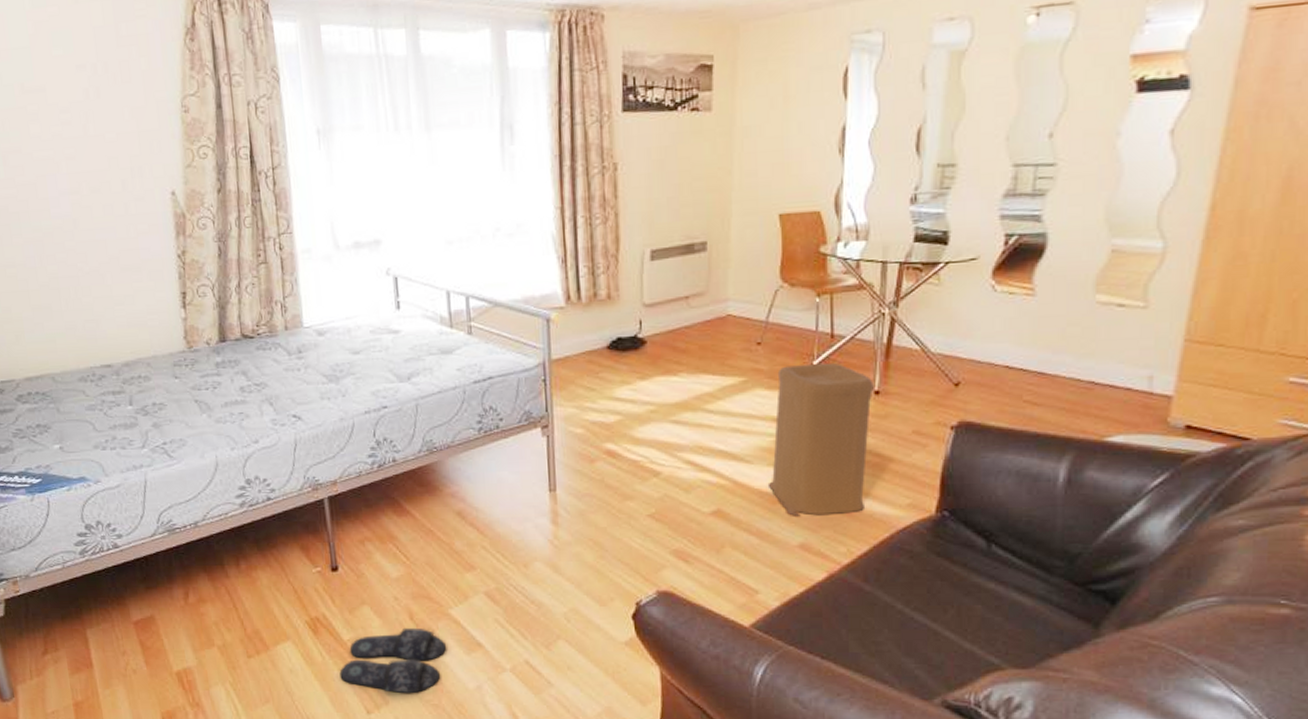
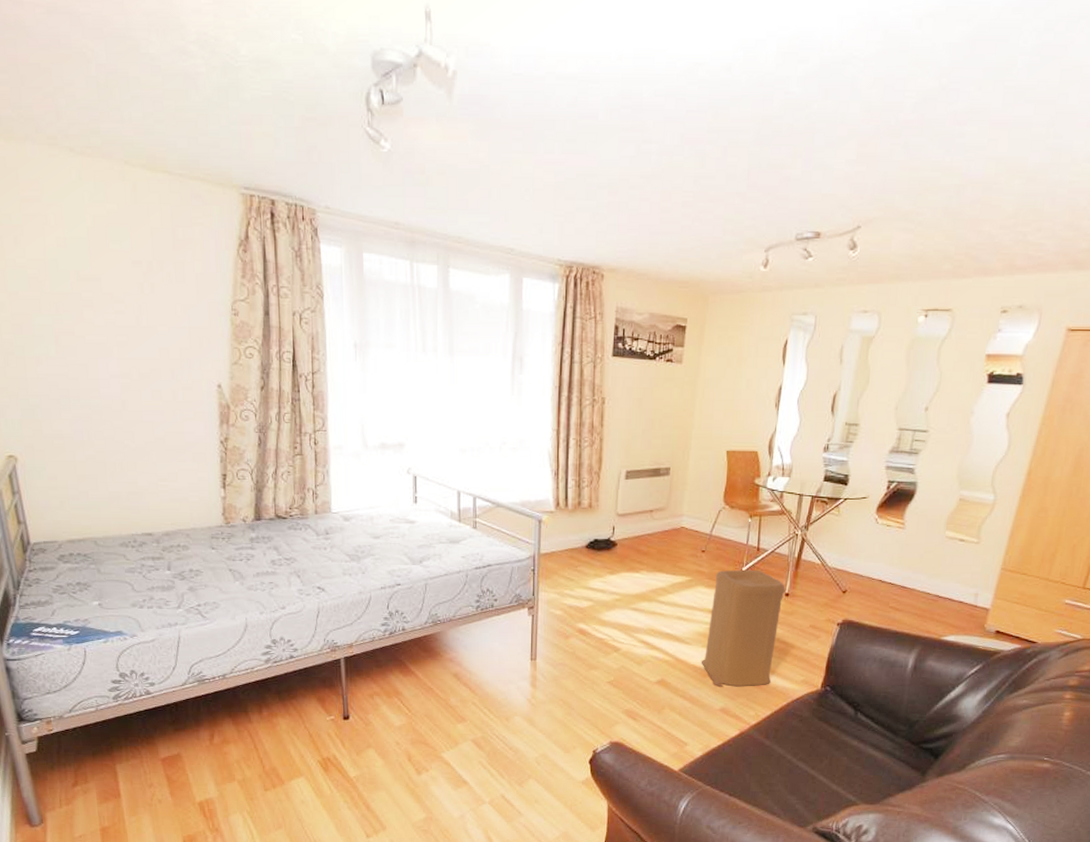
slippers: present [339,627,446,694] -> none [345,767,437,822]

